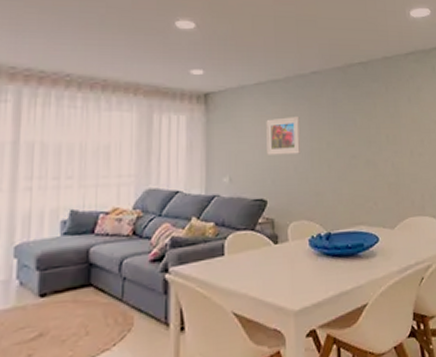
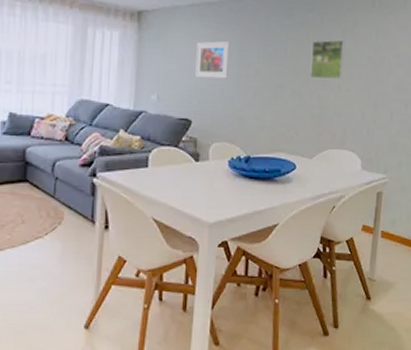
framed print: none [380,106,413,147] -> present [310,39,345,79]

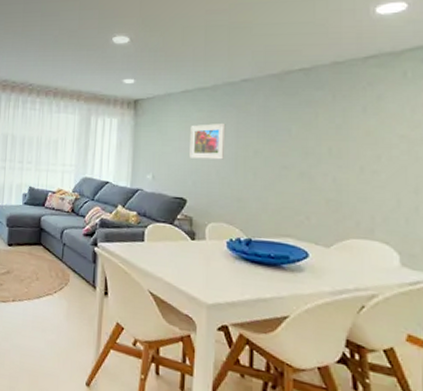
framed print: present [310,39,345,79] -> none [322,117,367,160]

